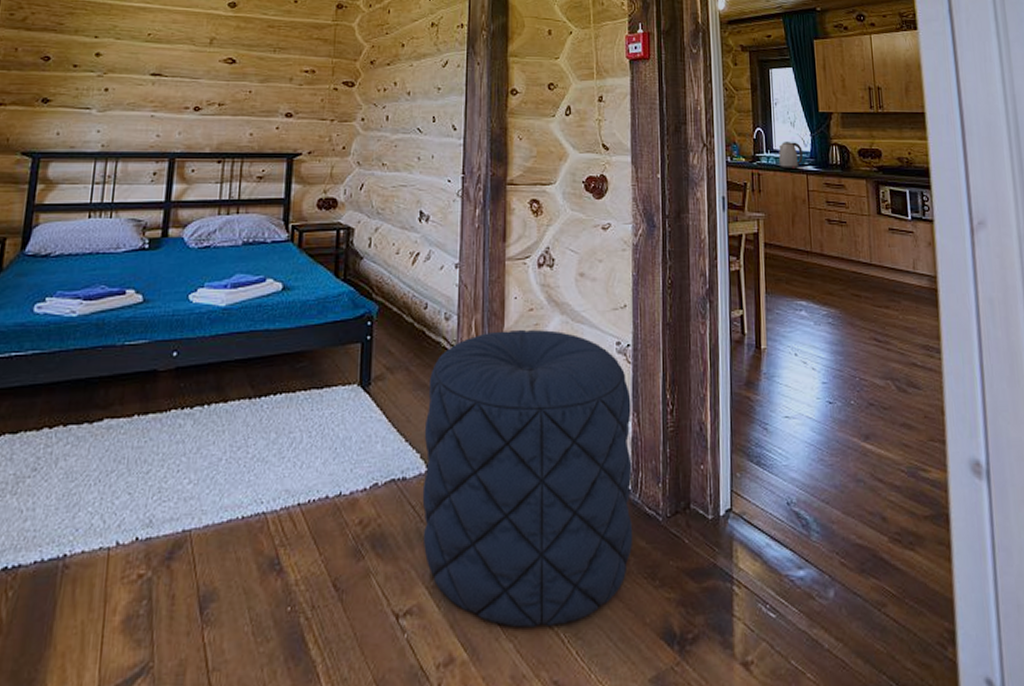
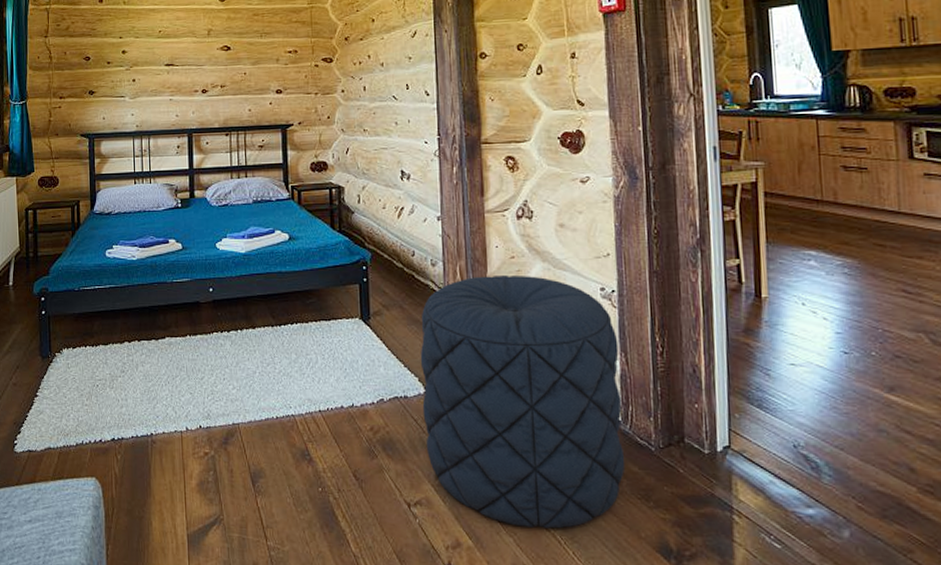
kettle: present [778,142,803,170] -> none [781,85,812,116]

